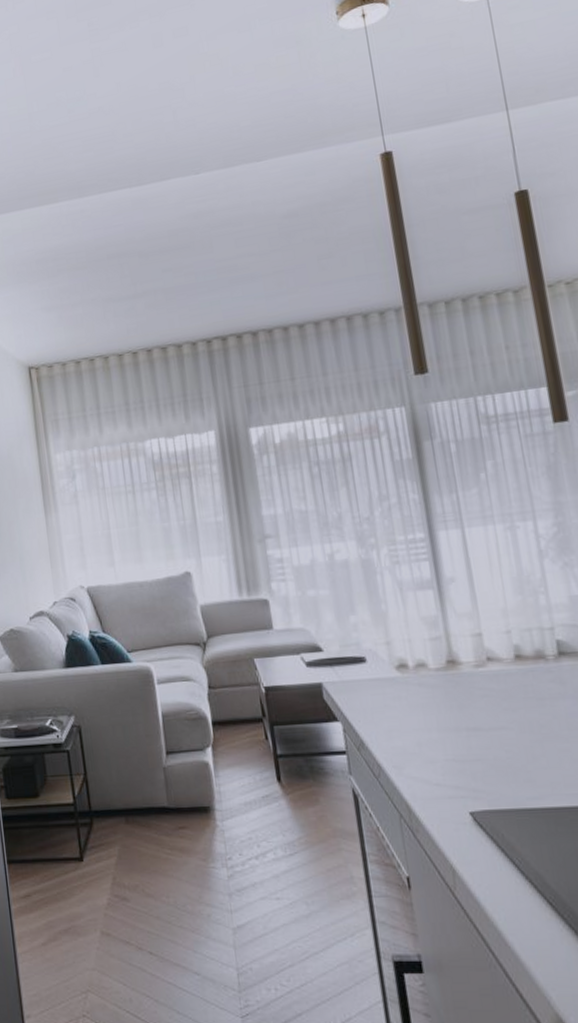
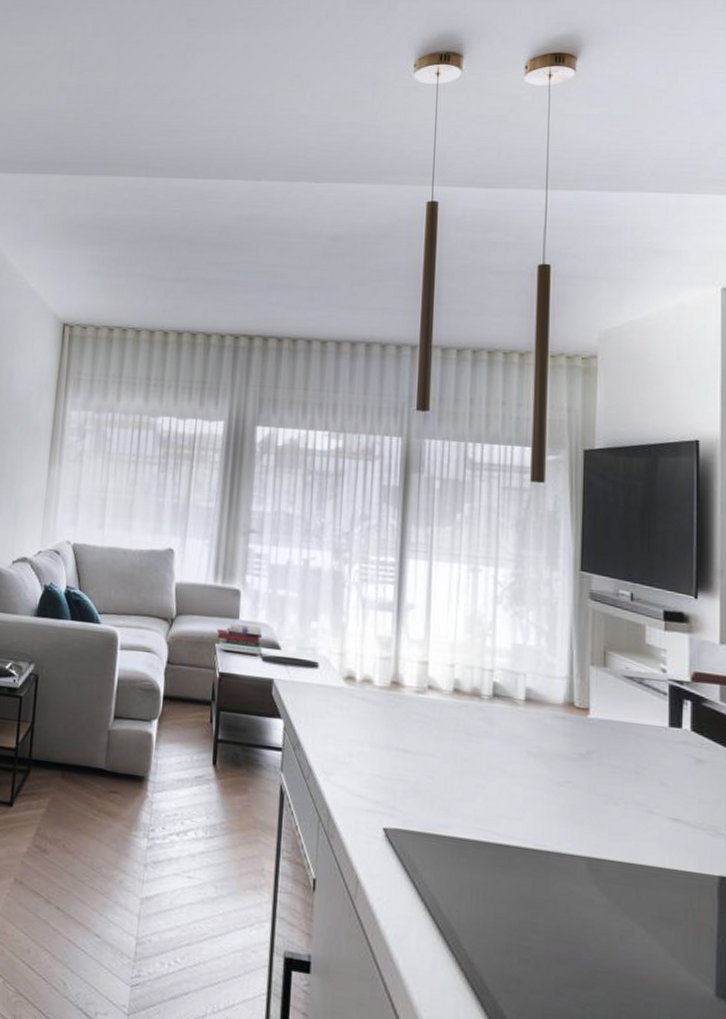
books: none [252,632,304,665] -> present [216,623,263,657]

